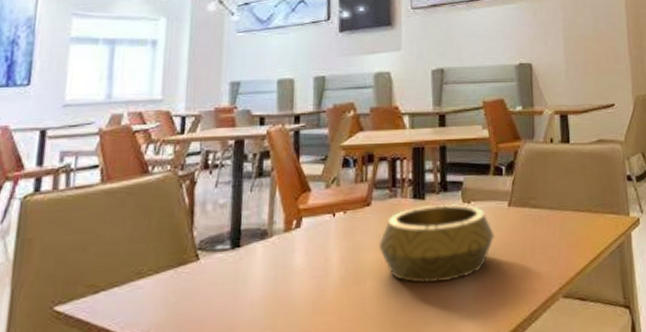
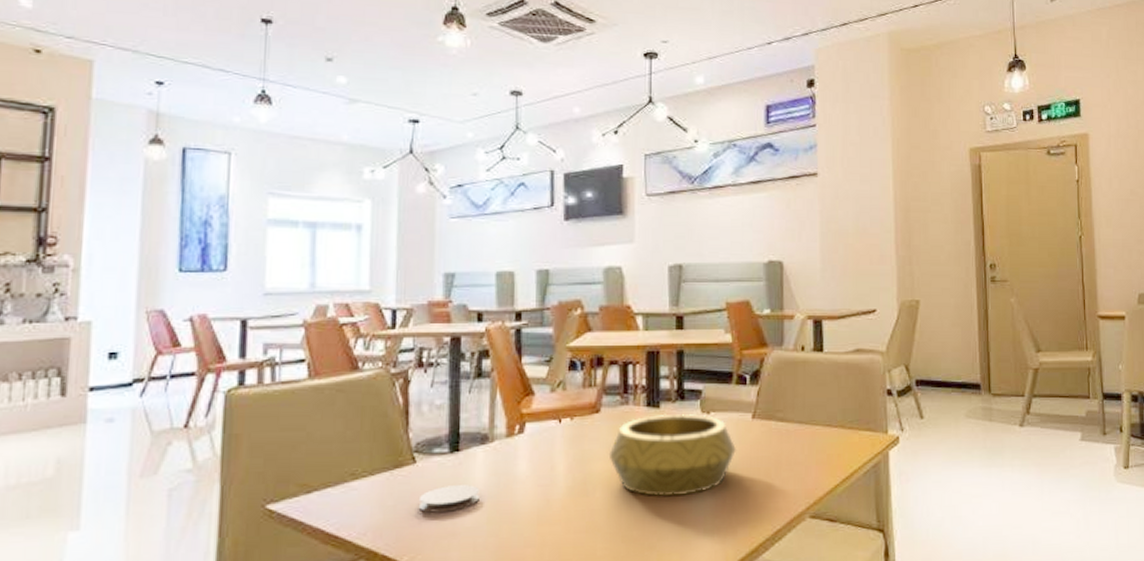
coaster: none [200,279,258,308] -> present [418,485,480,513]

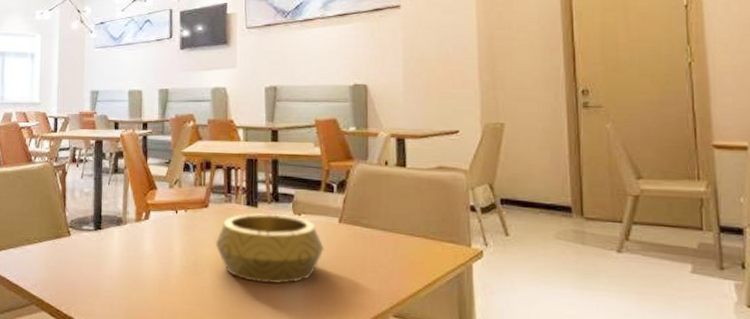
coaster: present [418,485,480,513] -> none [72,255,116,276]

